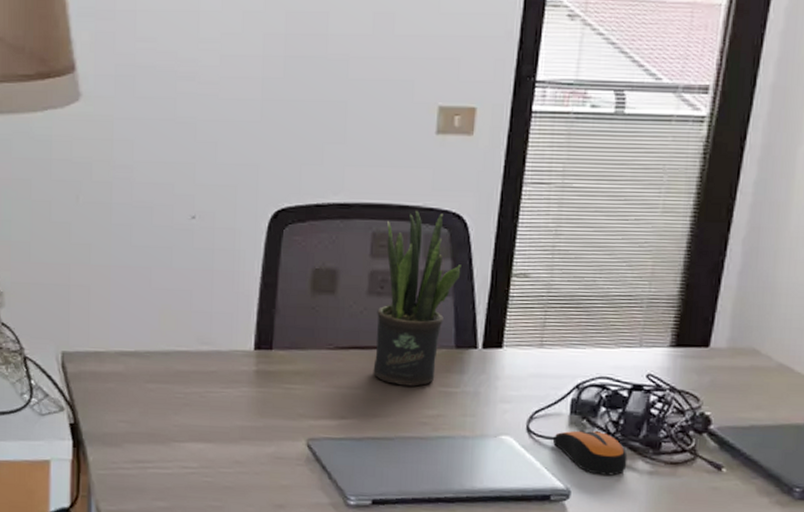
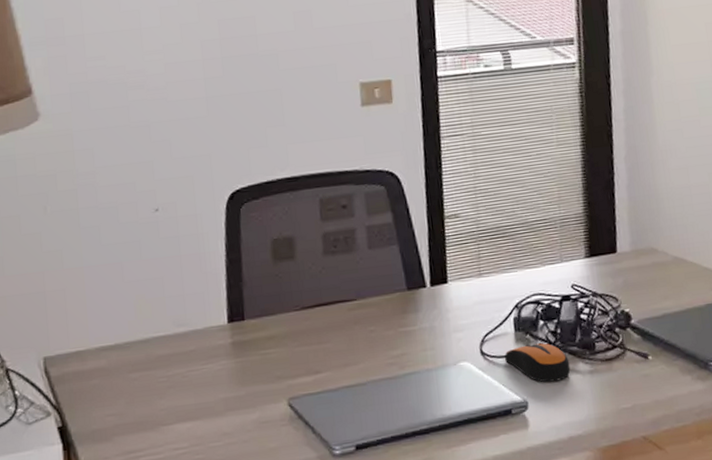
potted plant: present [373,210,461,387] -> none [331,173,401,333]

